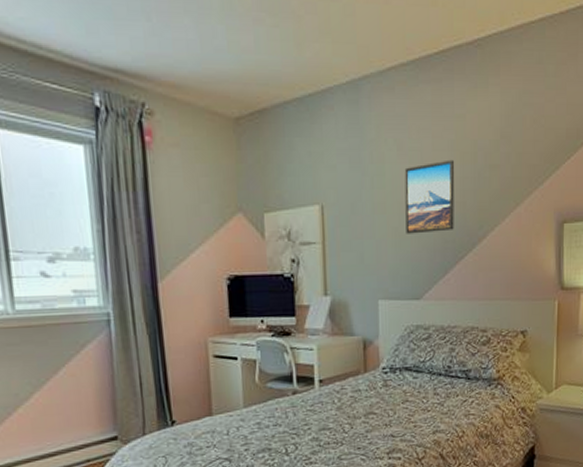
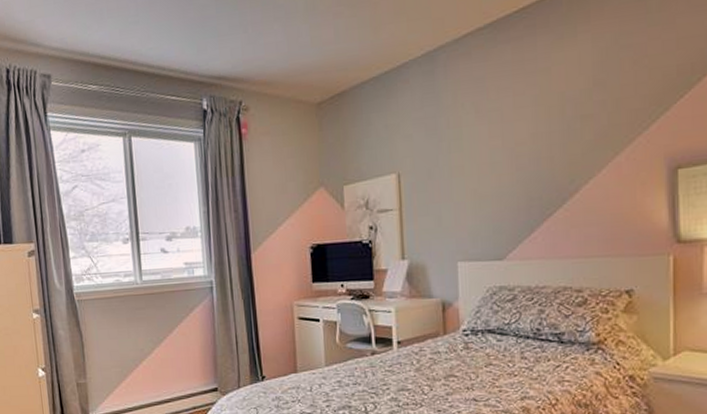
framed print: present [404,159,454,234] -> none [483,115,541,195]

